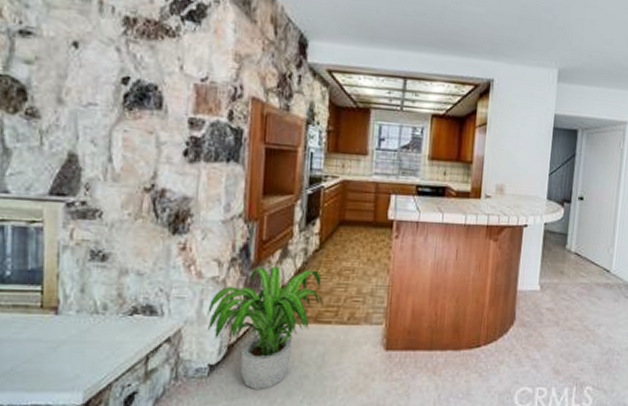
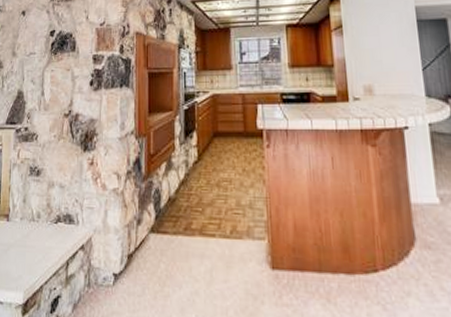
potted plant: present [207,266,323,391] -> none [111,178,206,305]

